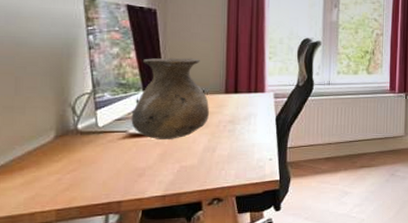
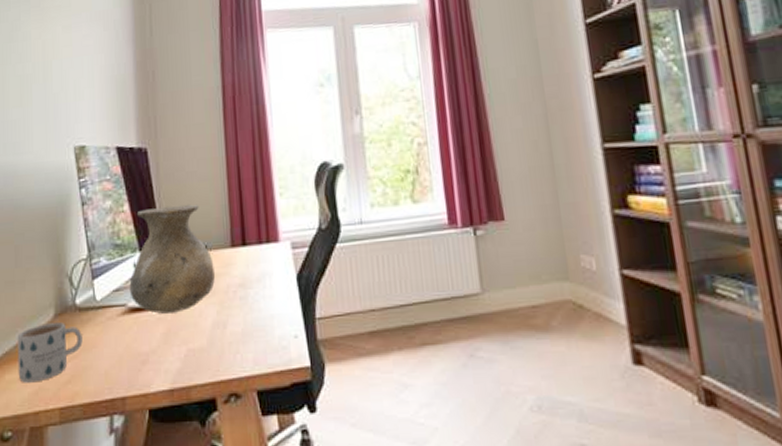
mug: none [14,143,83,190] -> present [17,322,83,383]

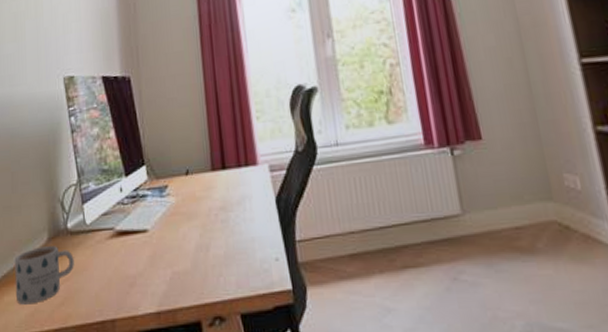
vase: present [129,204,216,314] -> none [116,129,198,237]

